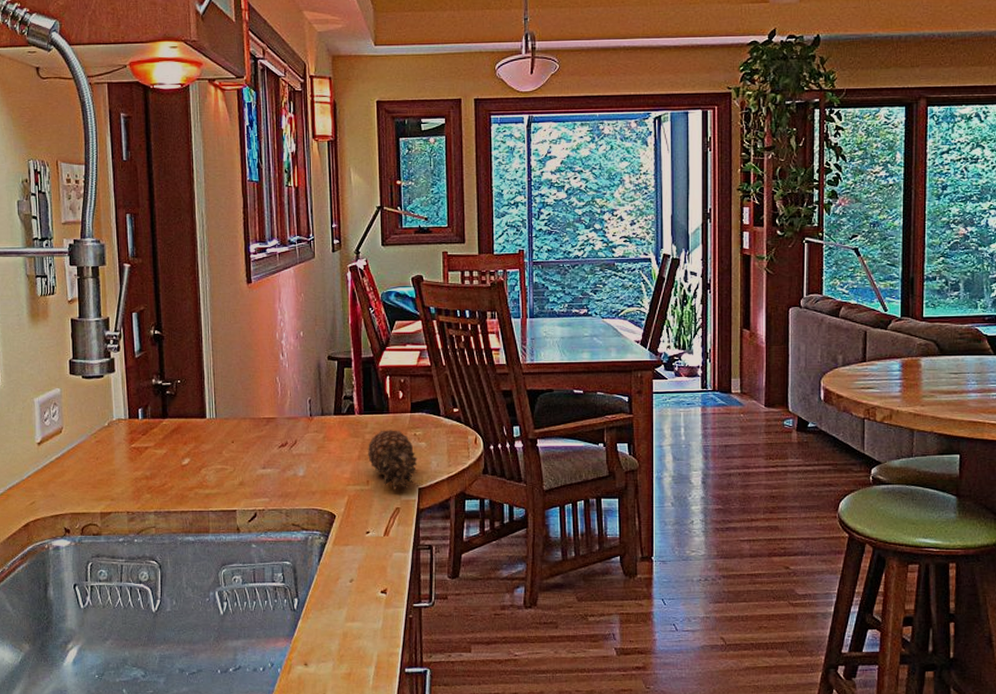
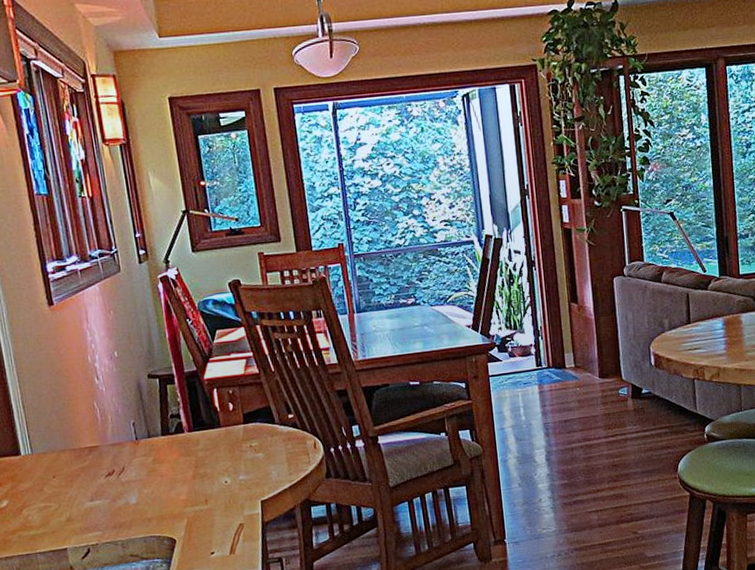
fruit: present [367,430,418,490] -> none [201,443,257,506]

